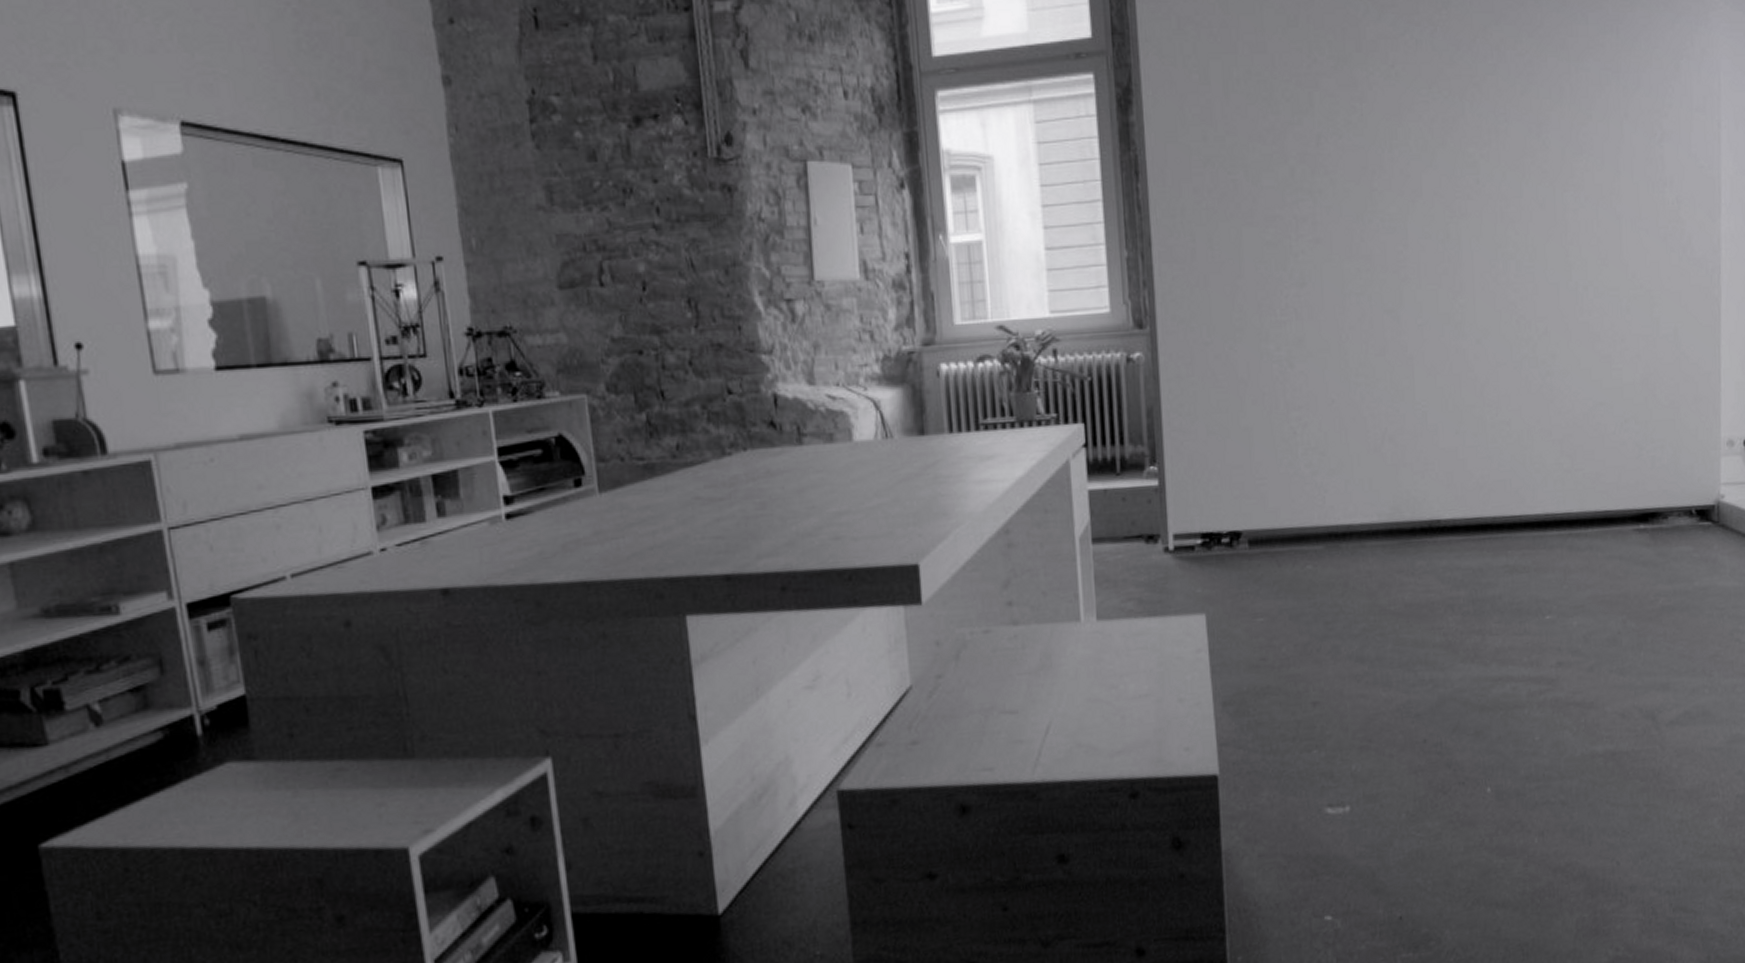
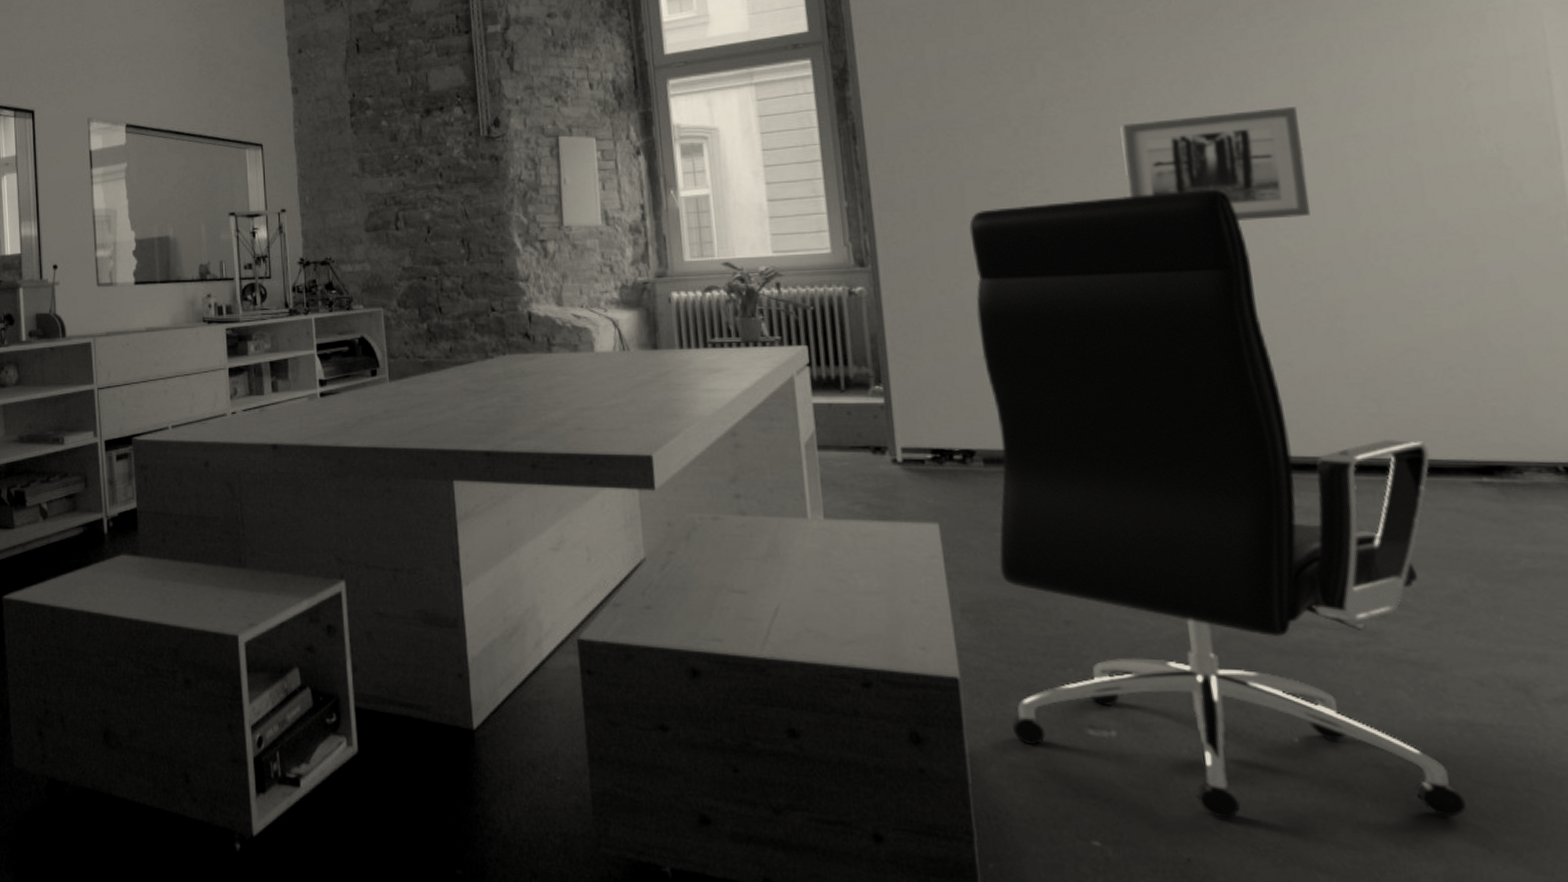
office chair: none [1245,239,1606,874] -> present [969,189,1466,819]
wall art: none [1385,152,1535,274] -> present [1120,107,1310,221]

